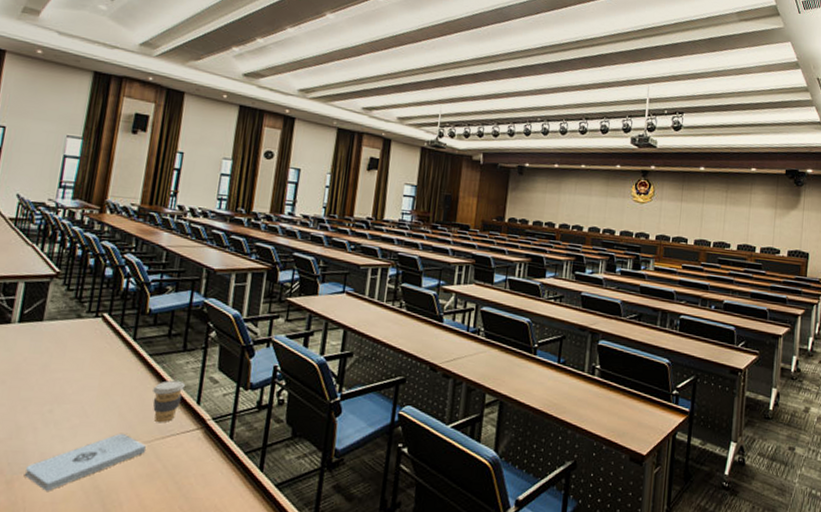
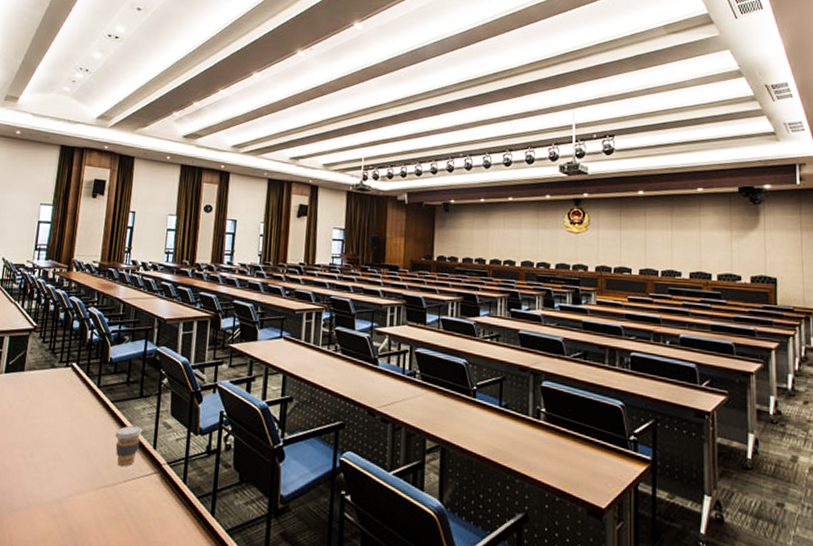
notepad: present [24,434,147,491] -> none [11,477,112,530]

